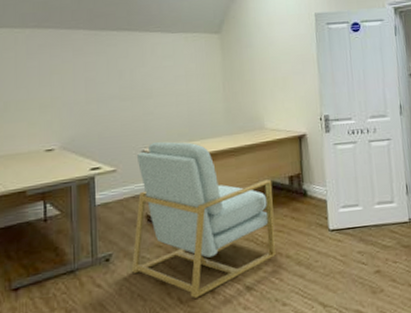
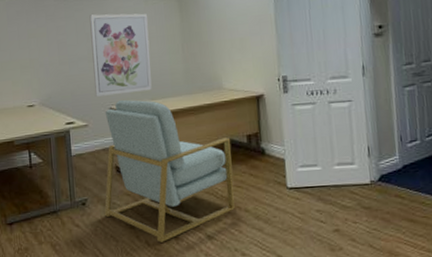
wall art: none [123,50,190,139] -> present [89,13,152,97]

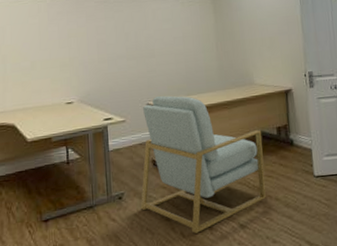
wall art: present [89,13,152,97] -> none [128,14,188,93]

